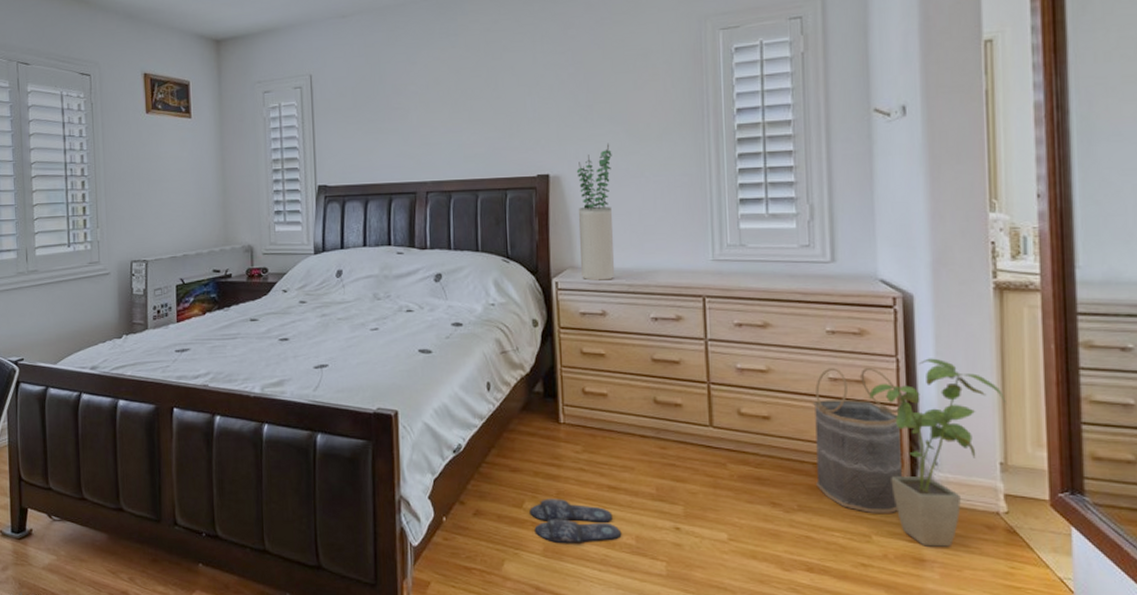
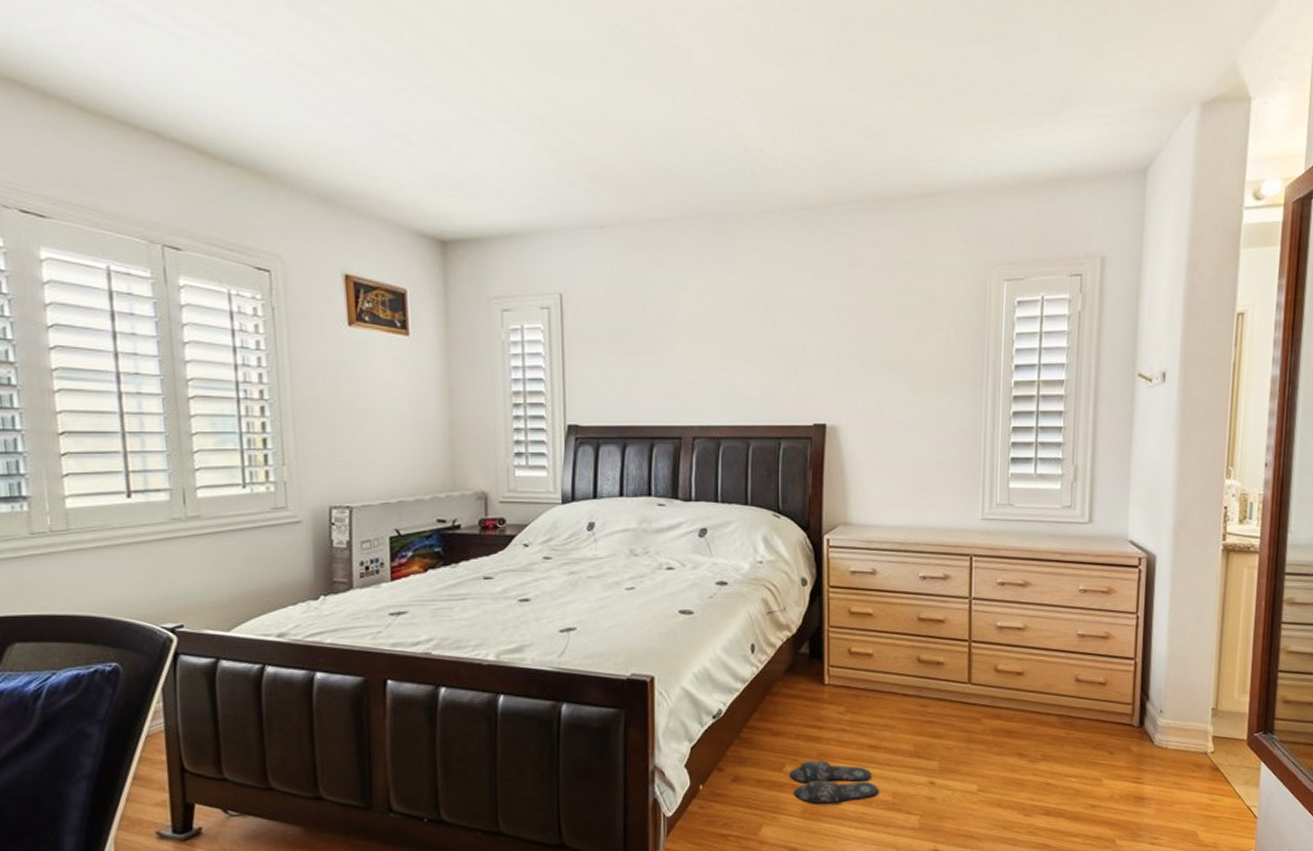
vase: present [576,143,615,281] -> none [853,393,891,538]
basket: present [813,367,902,513] -> none [1059,624,1138,759]
house plant: present [869,358,1006,547] -> none [1111,614,1222,786]

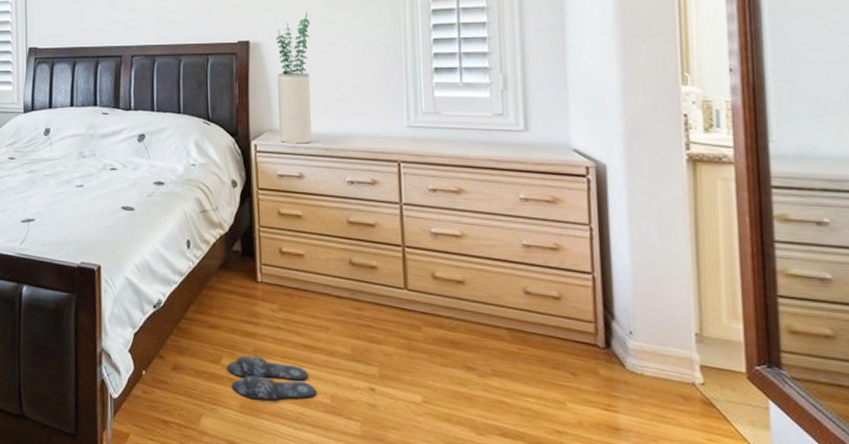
vase: none [853,393,891,538] -> present [275,12,313,144]

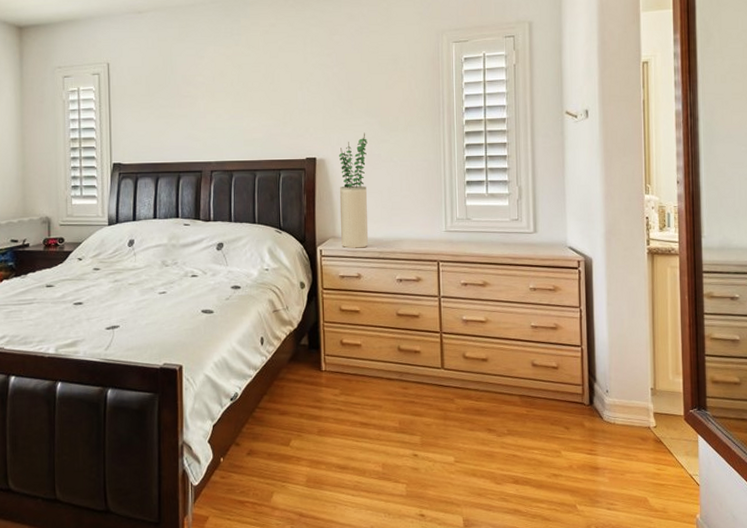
slippers: present [227,355,317,401] -> none [295,436,371,474]

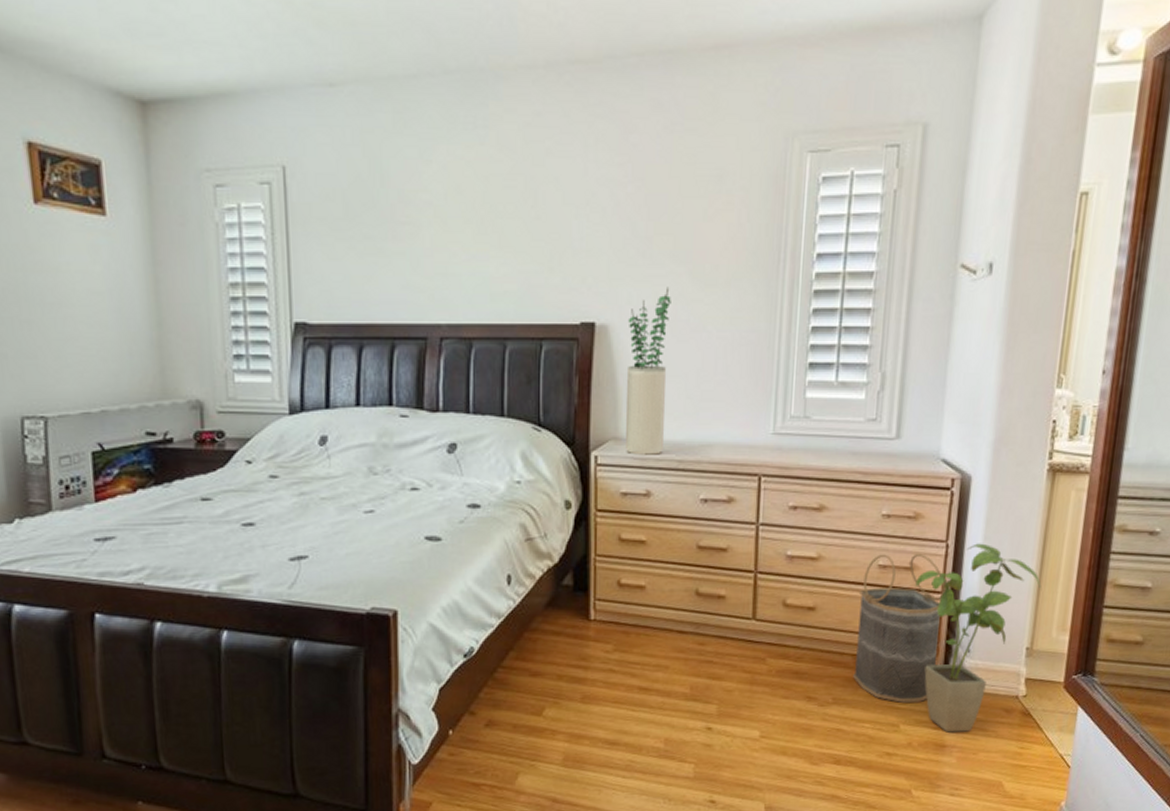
basket: none [519,316,583,433] -> present [853,553,946,703]
house plant: none [560,308,655,457] -> present [915,543,1041,733]

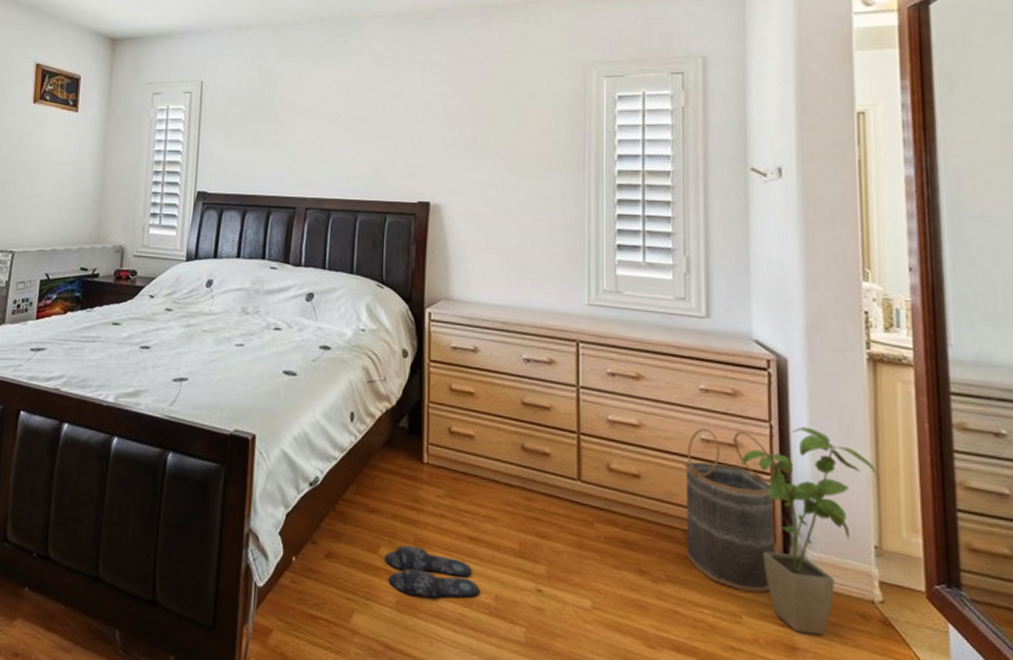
slippers: none [550,703,650,751] -> present [385,545,480,598]
vase: present [624,286,671,455] -> none [454,176,493,316]

